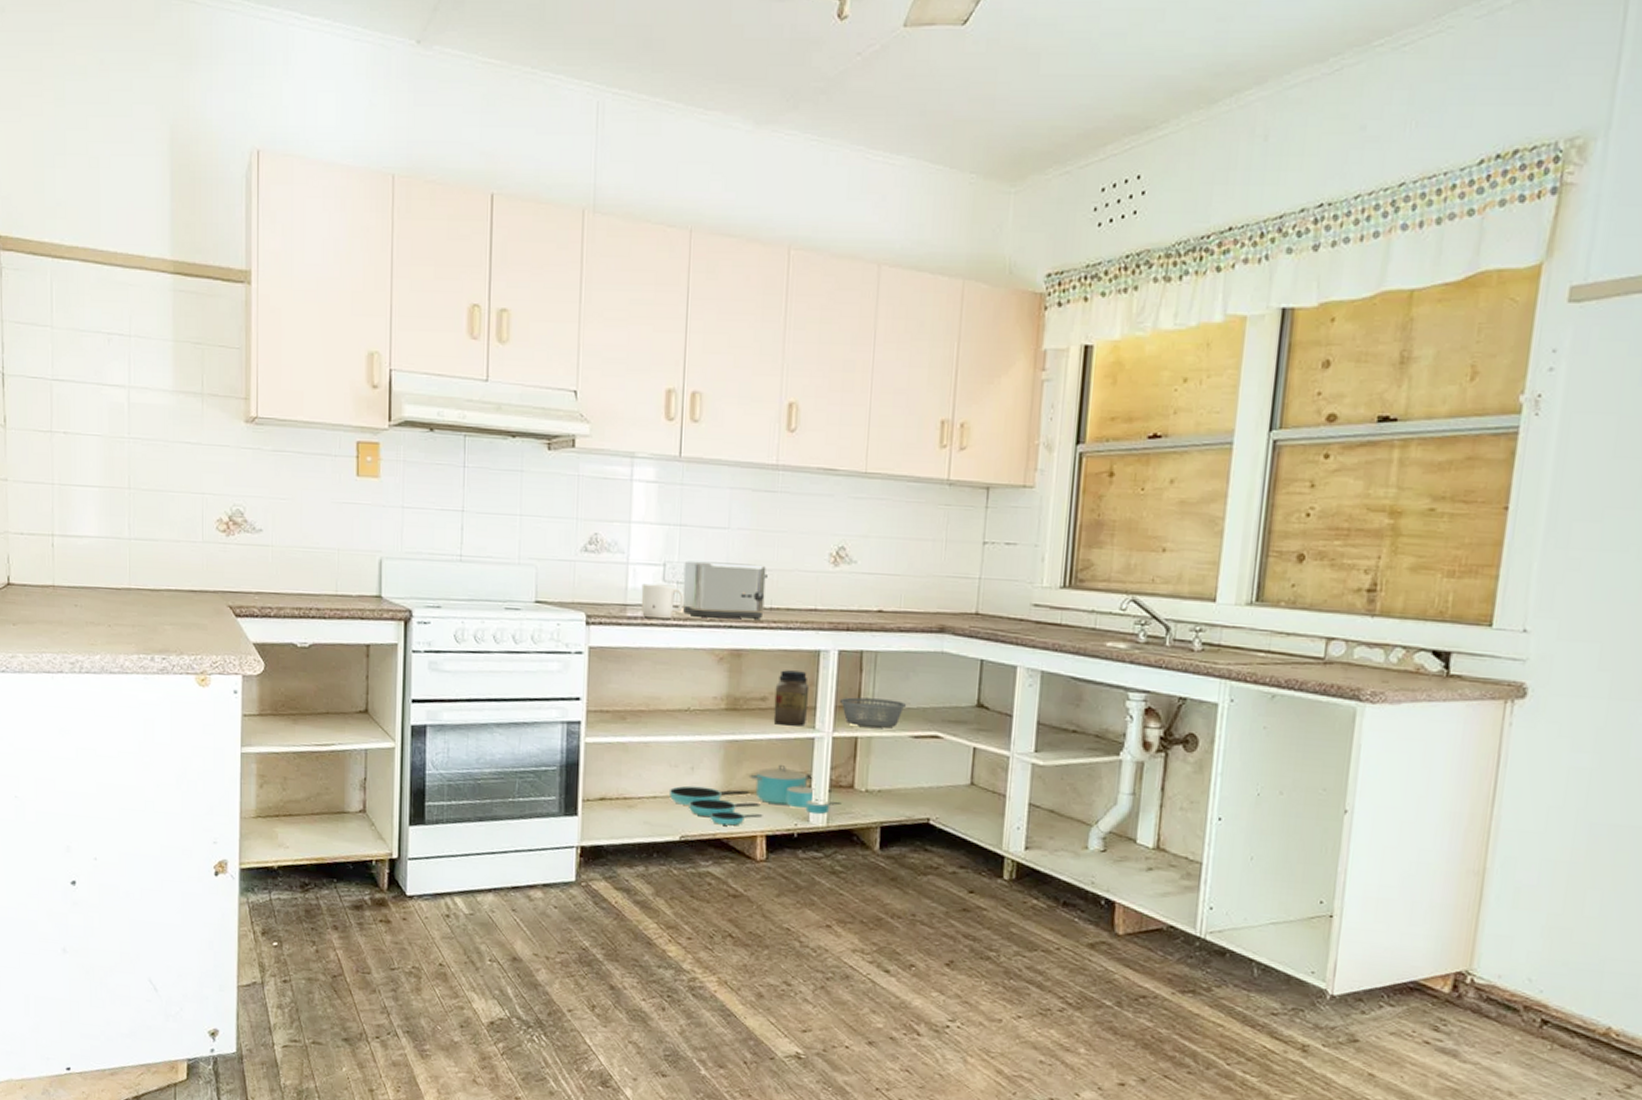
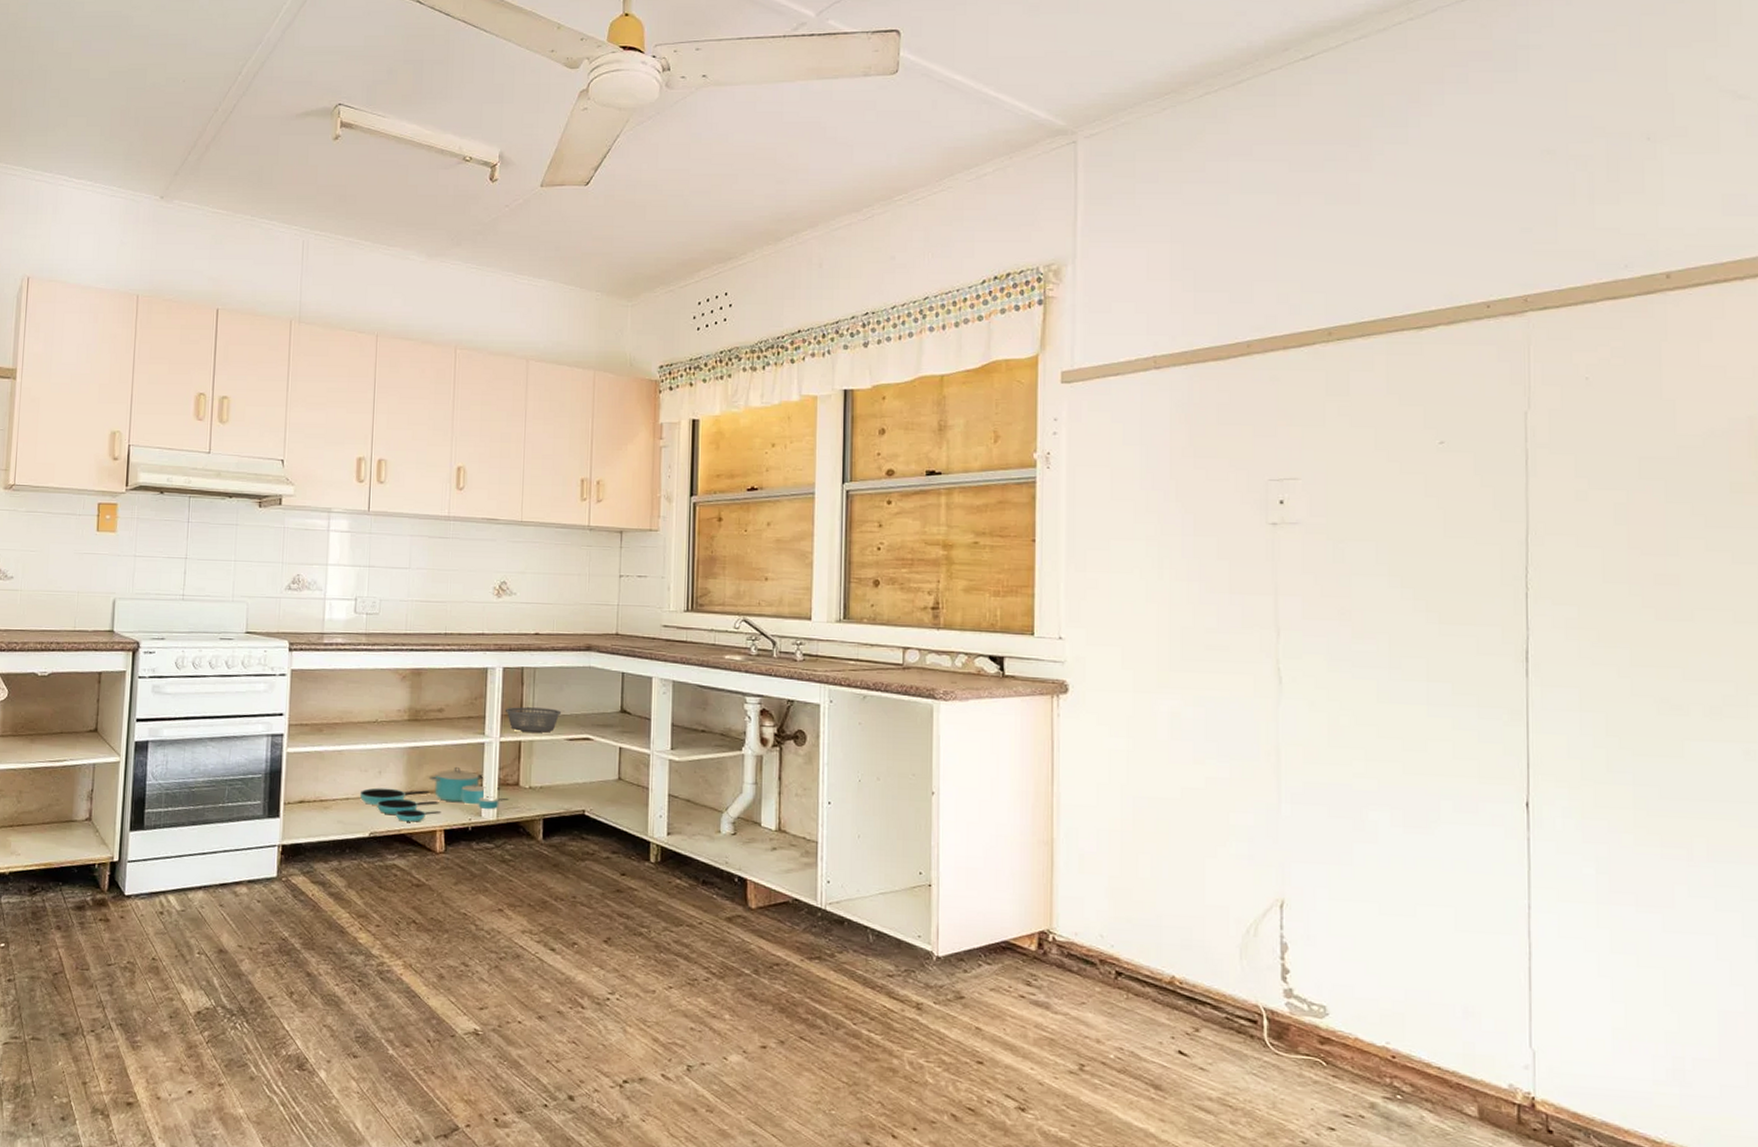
mug: present [641,583,685,620] -> none [336,615,373,645]
toaster: present [682,560,768,619] -> none [370,595,442,643]
jar: present [773,670,810,726] -> none [449,685,479,733]

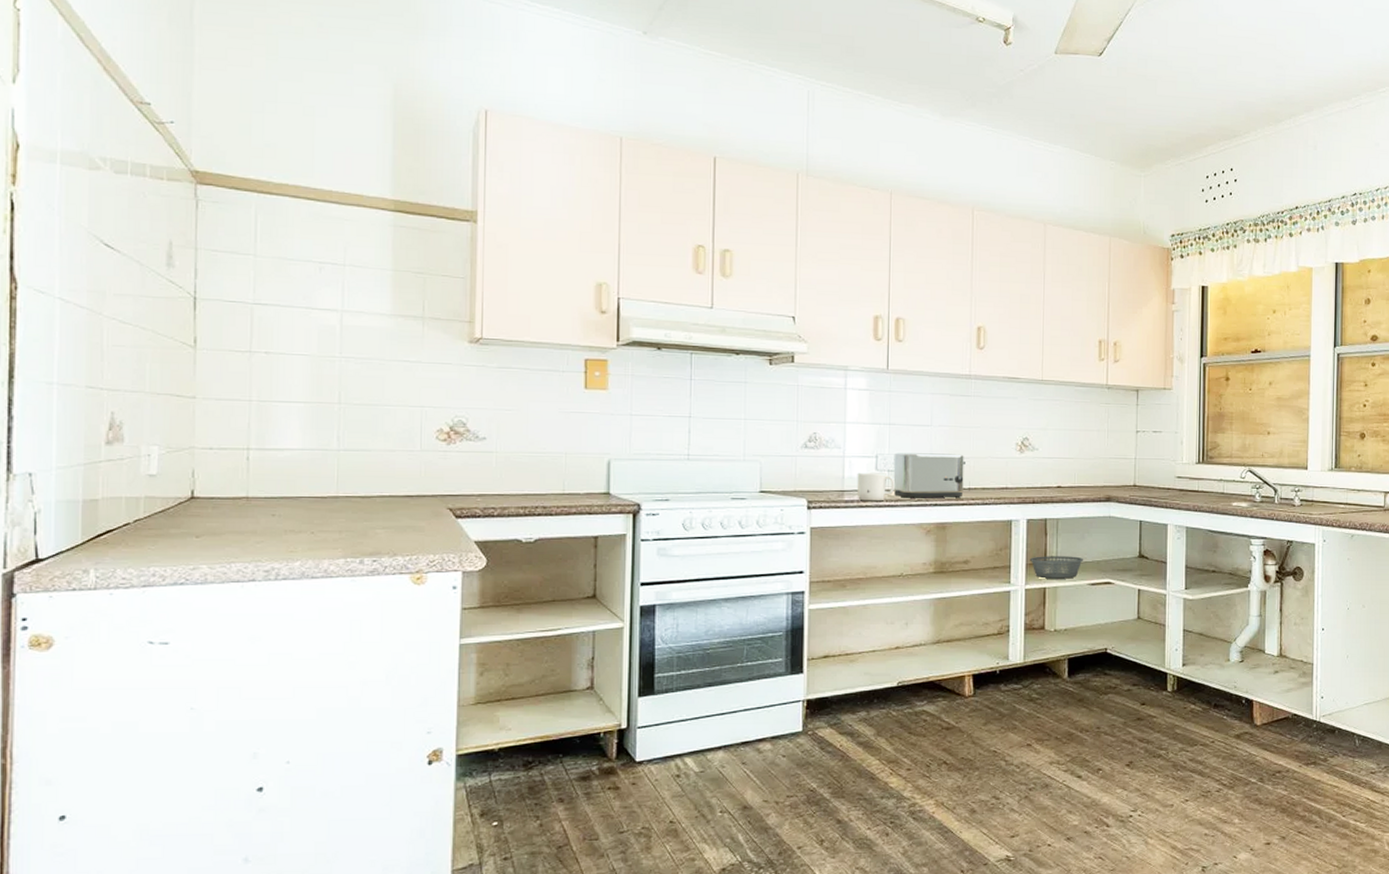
mug: none [336,615,373,645] -> present [856,472,896,501]
cookware set: present [359,766,509,822] -> none [886,614,1035,669]
toaster: none [370,595,442,643] -> present [893,453,965,498]

